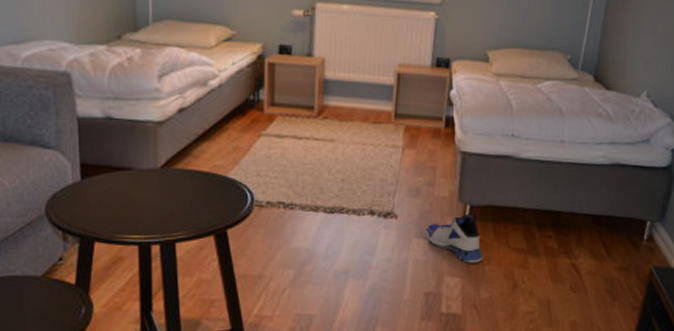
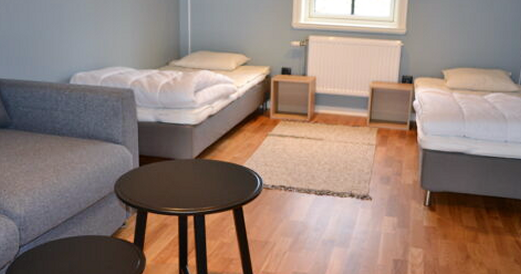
sneaker: present [425,213,483,263] -> none [394,198,441,237]

